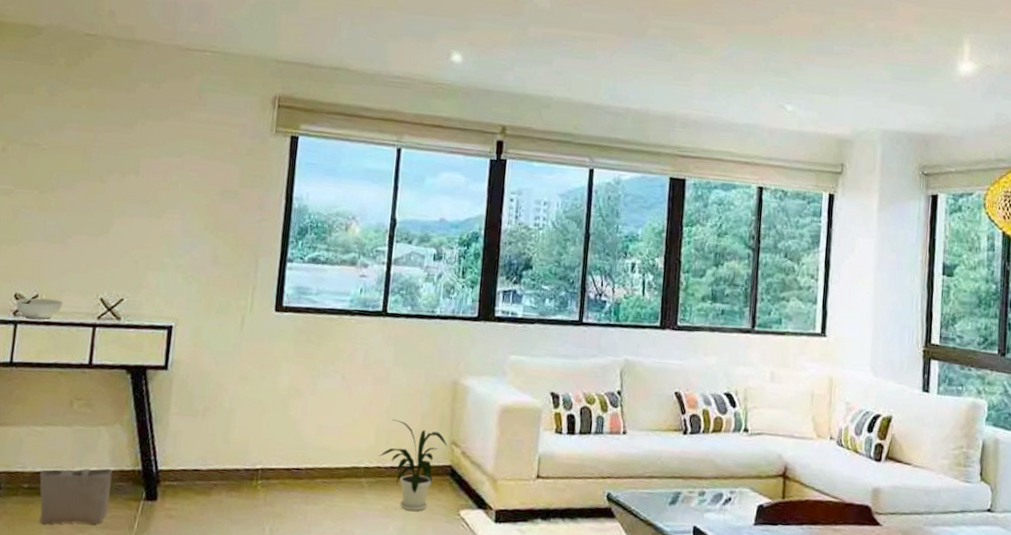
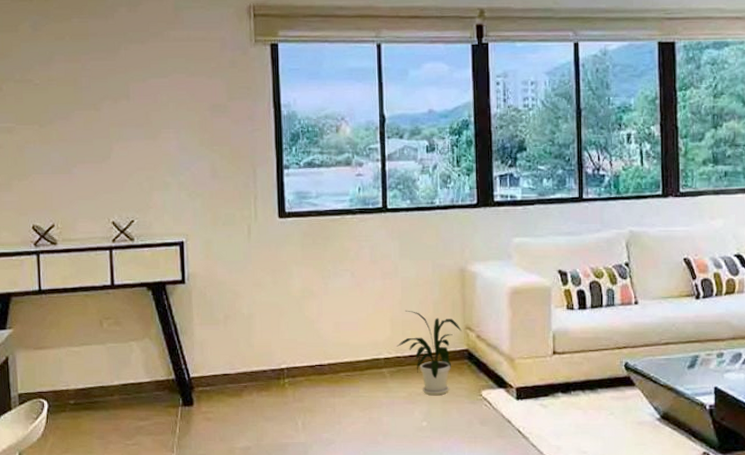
bowl: present [15,298,63,320] -> none [34,227,78,248]
tote bag: present [39,468,112,524] -> none [82,380,150,435]

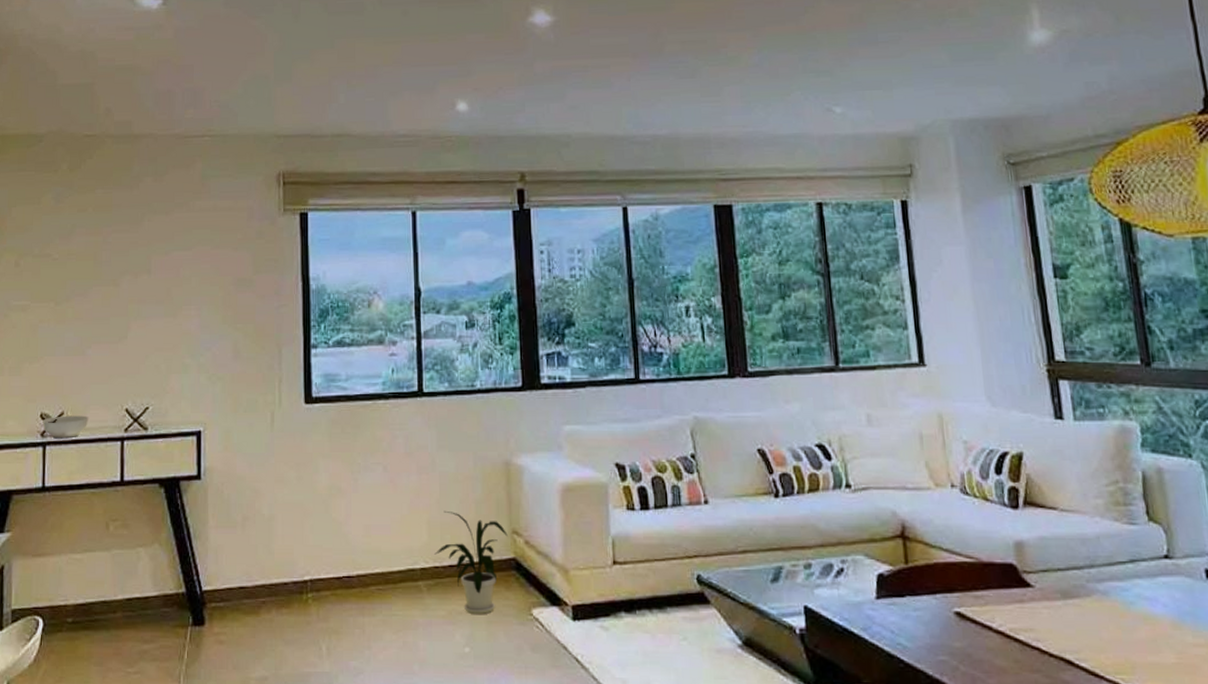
bowl: none [34,227,78,248] -> present [41,415,89,439]

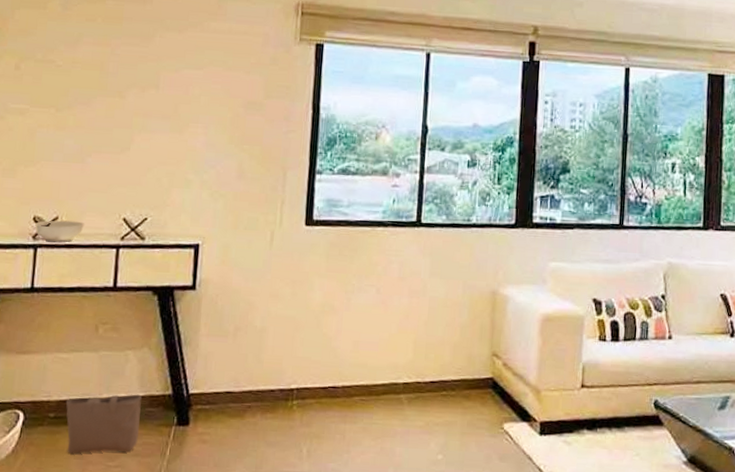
tote bag: none [82,594,156,660] -> present [65,394,142,454]
house plant: present [434,510,508,615] -> none [418,332,488,427]

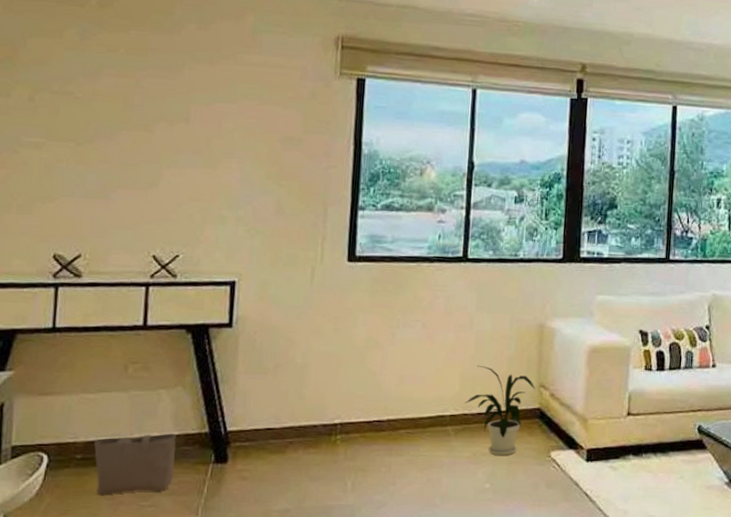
bowl: present [34,220,84,243] -> none [54,258,110,281]
house plant: none [418,332,488,427] -> present [465,365,535,456]

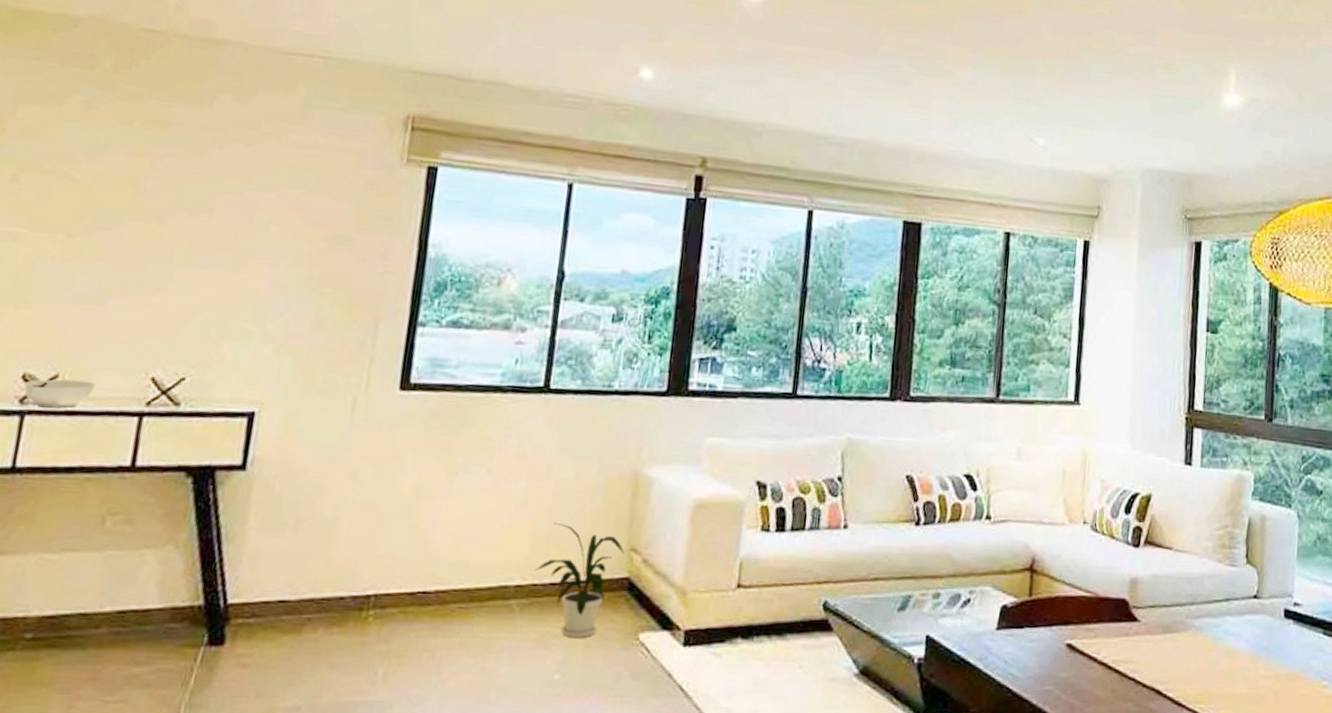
bowl: none [54,258,110,281] -> present [23,379,96,409]
tote bag: present [93,433,176,495] -> none [47,606,161,686]

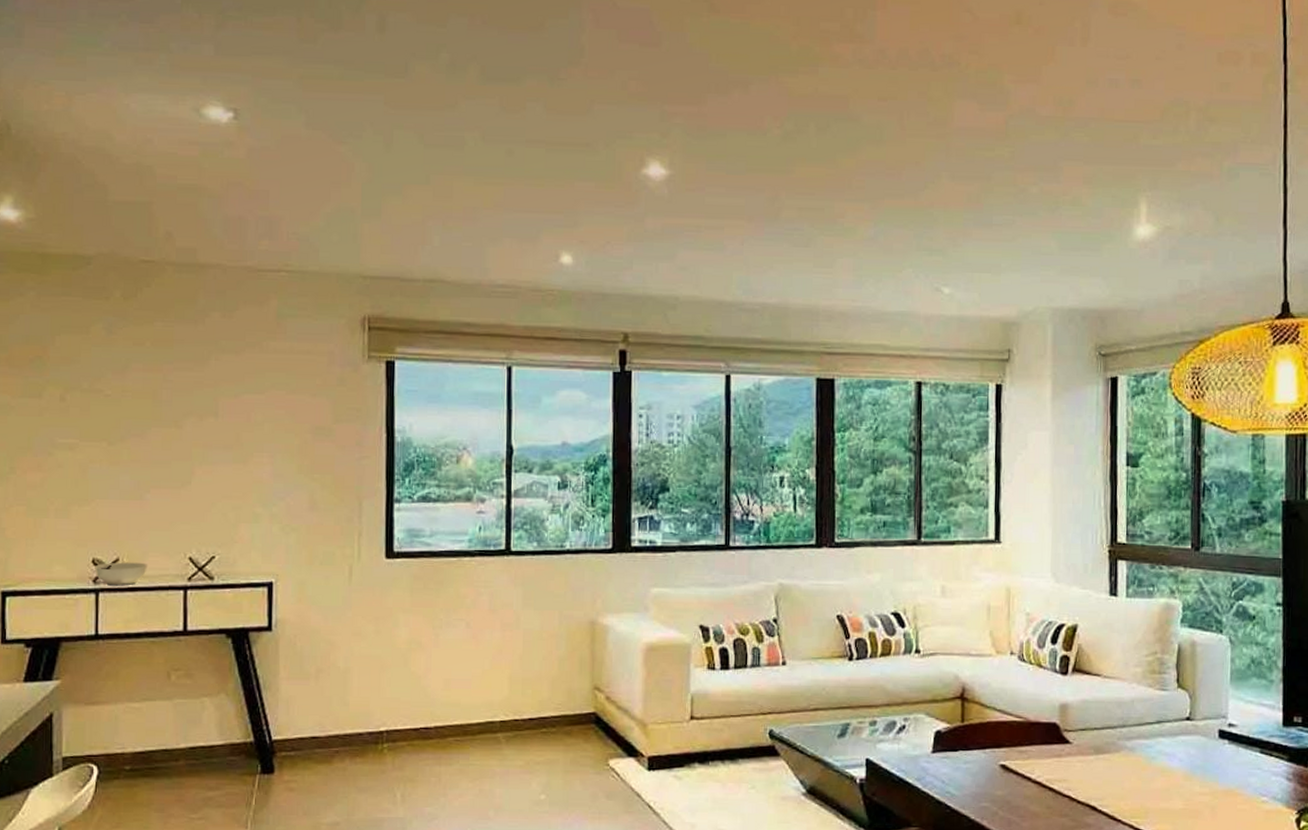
house plant: present [535,522,625,639] -> none [515,666,589,765]

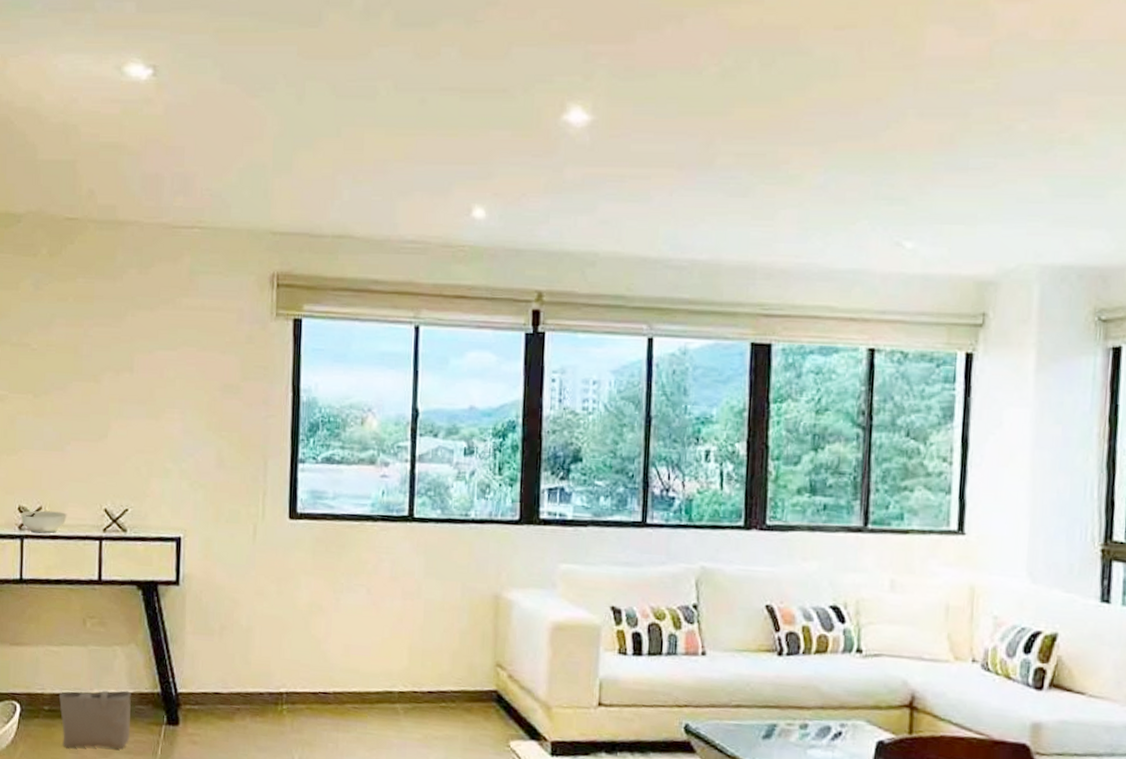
tote bag: none [141,743,222,807] -> present [58,690,131,749]

